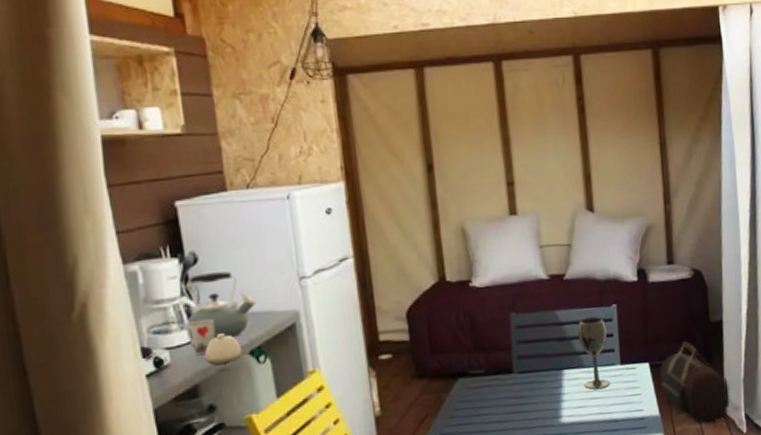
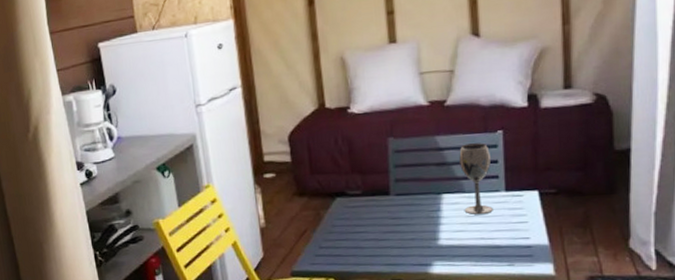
kettle: present [186,271,257,339] -> none [108,100,162,156]
cup: present [186,318,215,356] -> none [108,139,130,170]
sugar bowl: present [204,333,243,365] -> none [122,152,151,177]
duffel bag: present [660,341,729,423] -> none [551,170,635,256]

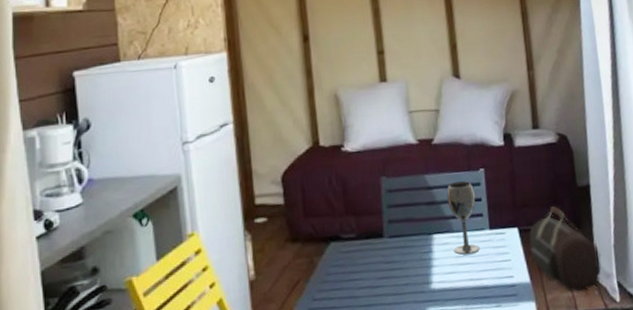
duffel bag: none [551,170,635,256] -> present [529,206,600,291]

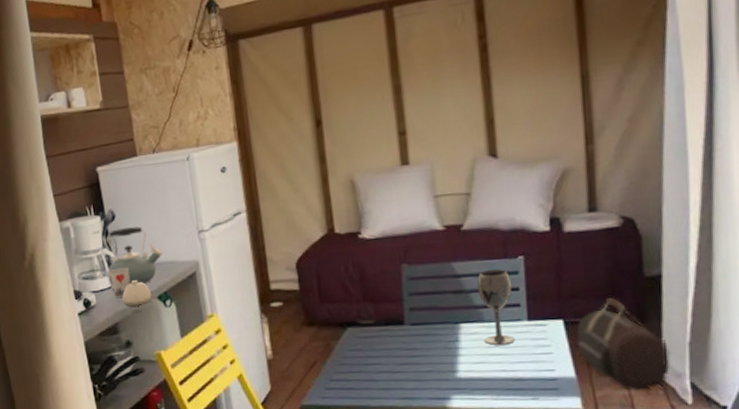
cup: none [76,182,102,218] -> present [107,267,130,299]
kettle: none [77,137,142,202] -> present [107,226,163,285]
sugar bowl: none [91,197,127,227] -> present [122,280,152,307]

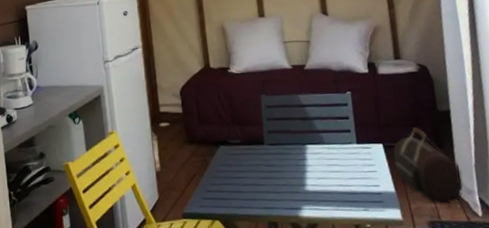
kettle: present [107,226,163,285] -> none [29,55,75,104]
cup: present [107,267,130,299] -> none [28,89,47,115]
sugar bowl: present [122,280,152,307] -> none [39,100,64,123]
wine glass: present [477,269,515,346] -> none [318,101,348,164]

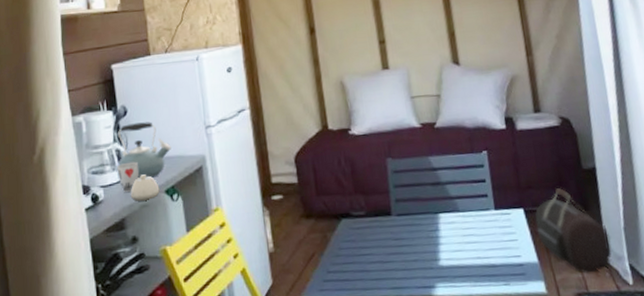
cup: none [28,89,47,115] -> present [117,161,139,193]
kettle: none [29,55,75,104] -> present [118,122,172,179]
sugar bowl: none [39,100,64,123] -> present [130,174,160,201]

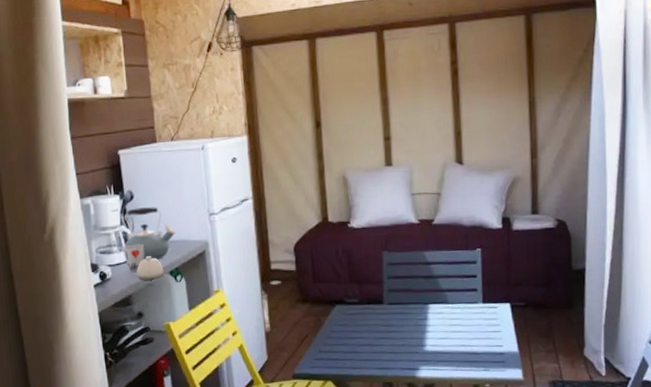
duffel bag: present [535,188,610,272] -> none [520,286,589,363]

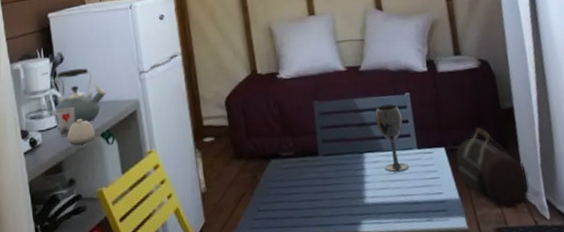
wine glass: none [444,259,472,324] -> present [375,104,409,173]
duffel bag: none [520,286,589,363] -> present [456,127,528,208]

